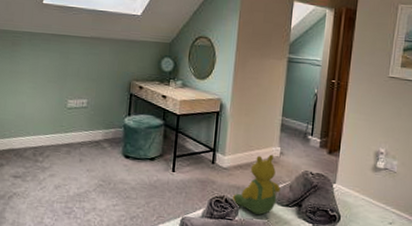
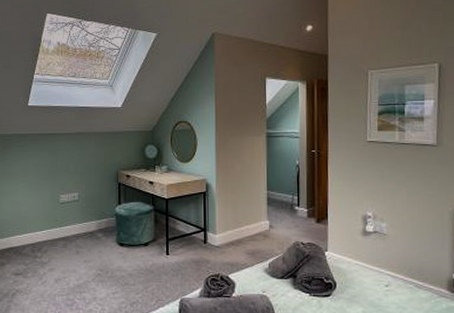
teddy bear: present [232,154,281,215] -> none [227,228,274,289]

